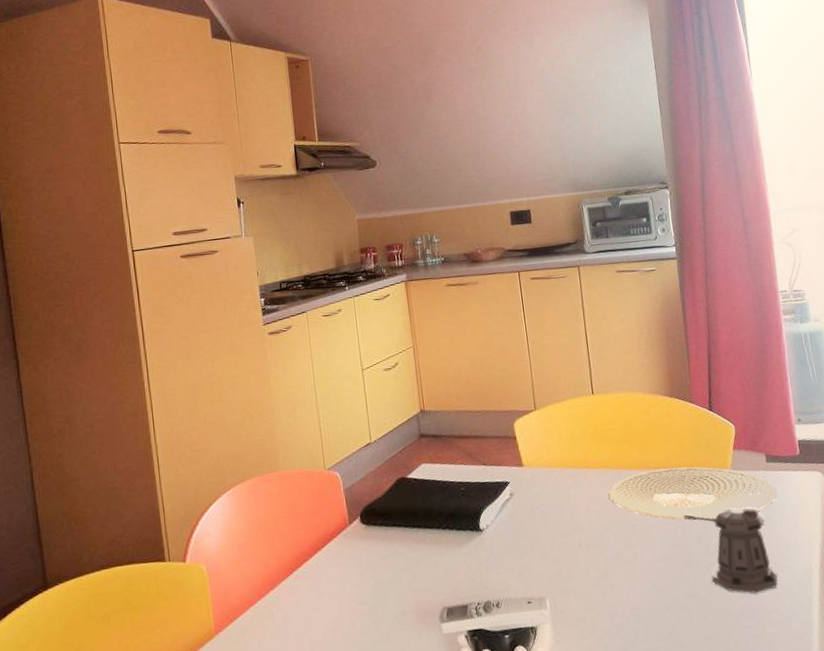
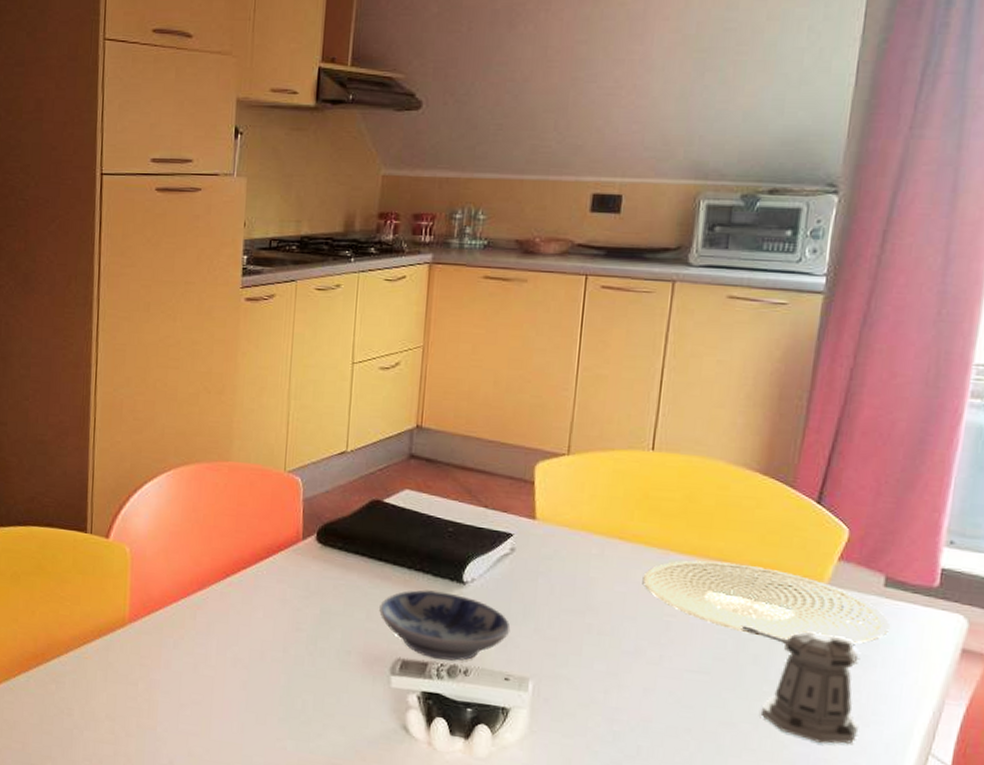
bowl: none [421,541,524,601] -> present [379,590,511,661]

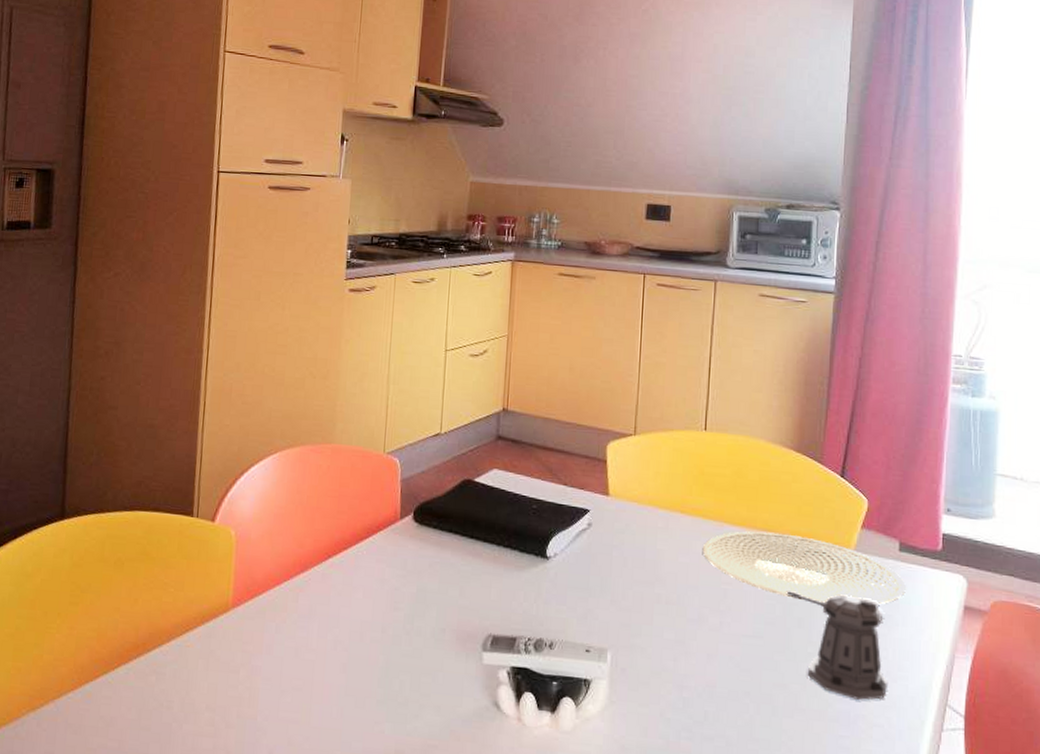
bowl: present [379,590,511,661] -> none [471,565,590,635]

